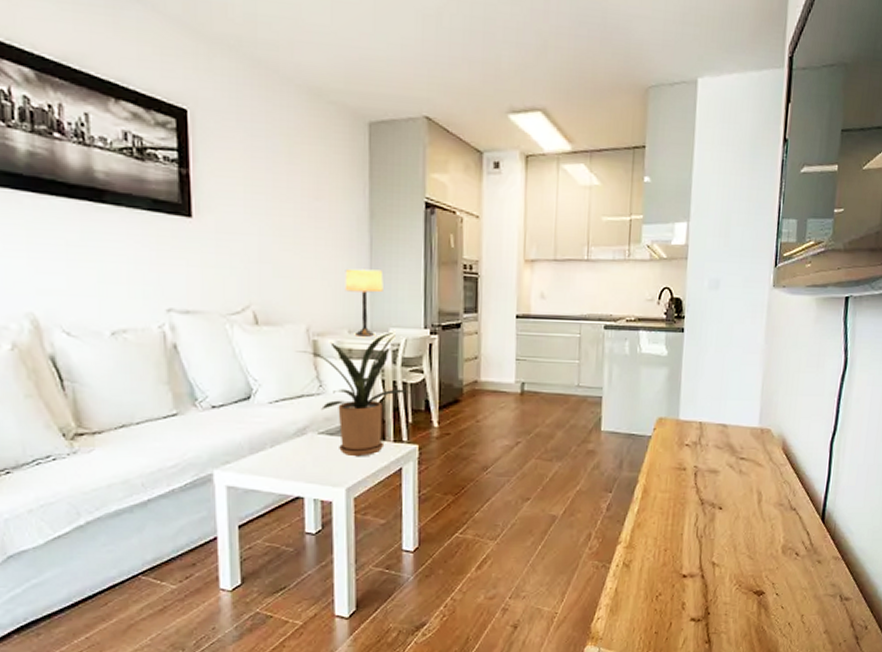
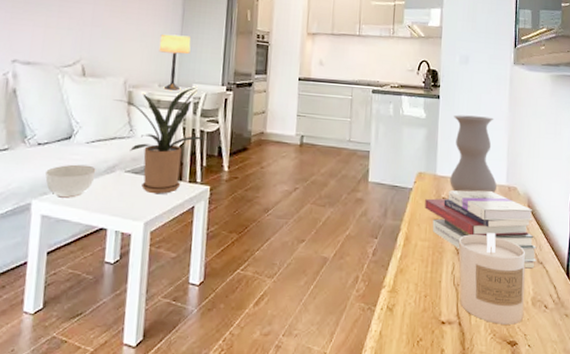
bowl: none [226,428,284,466] -> present [45,164,96,198]
books: none [665,435,790,516] -> present [425,190,537,269]
vase: none [694,350,748,438] -> present [450,114,497,193]
candle: none [702,480,778,575] -> present [458,233,526,325]

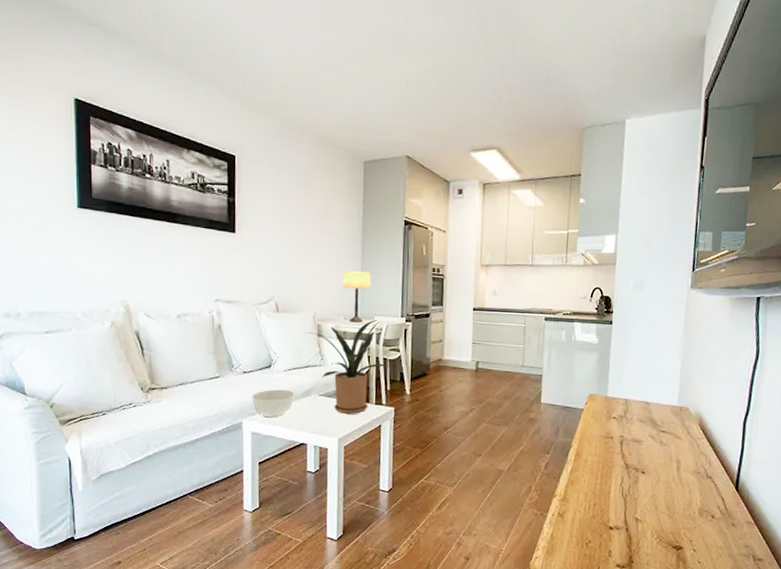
books: present [425,190,537,269] -> none [595,410,707,483]
vase: present [450,114,497,193] -> none [620,339,668,413]
candle: present [458,233,526,325] -> none [627,449,695,532]

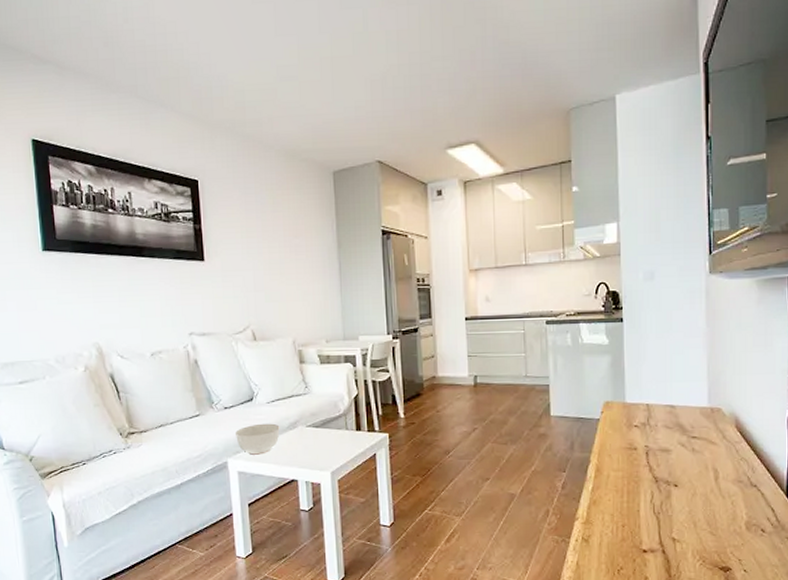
house plant: present [305,319,389,415] -> none [286,338,379,445]
table lamp: present [342,271,371,323] -> none [320,289,352,345]

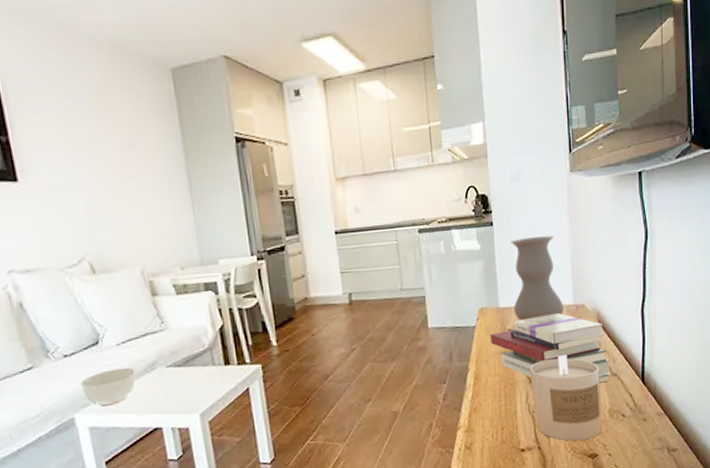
books: none [615,415,749,493] -> present [490,313,611,383]
vase: none [641,335,697,419] -> present [511,235,564,321]
candle: none [656,458,737,550] -> present [529,355,602,441]

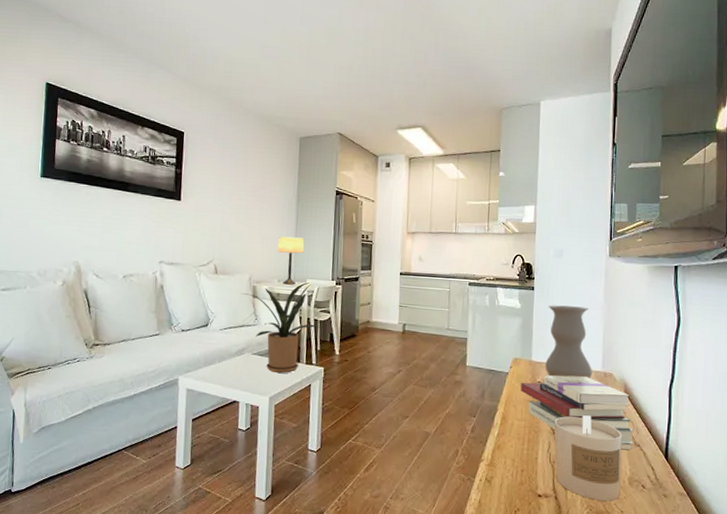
bowl: present [81,367,136,406] -> none [189,347,229,376]
house plant: none [135,262,247,384] -> present [241,281,320,374]
table lamp: none [169,207,208,272] -> present [277,236,305,285]

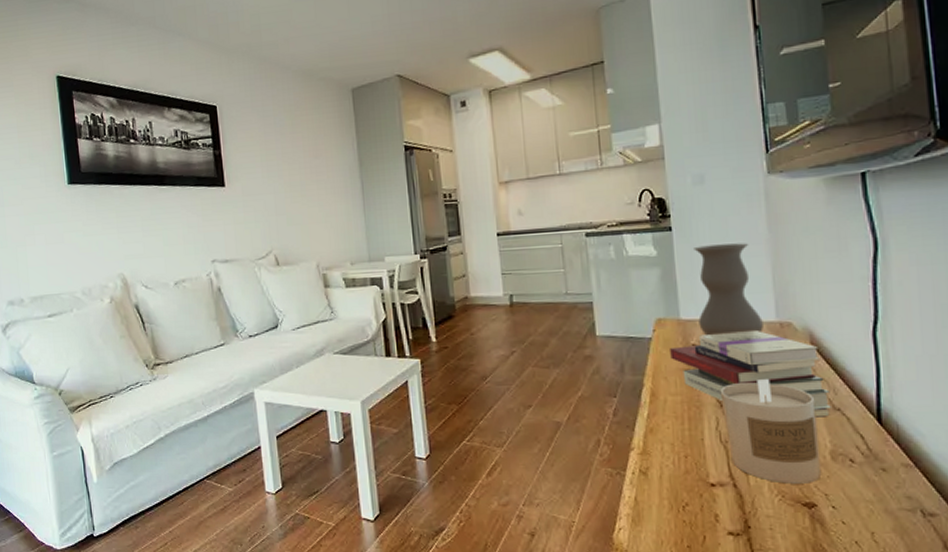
house plant: present [241,281,320,374] -> none [310,259,408,373]
table lamp: present [277,236,305,285] -> none [343,208,376,267]

